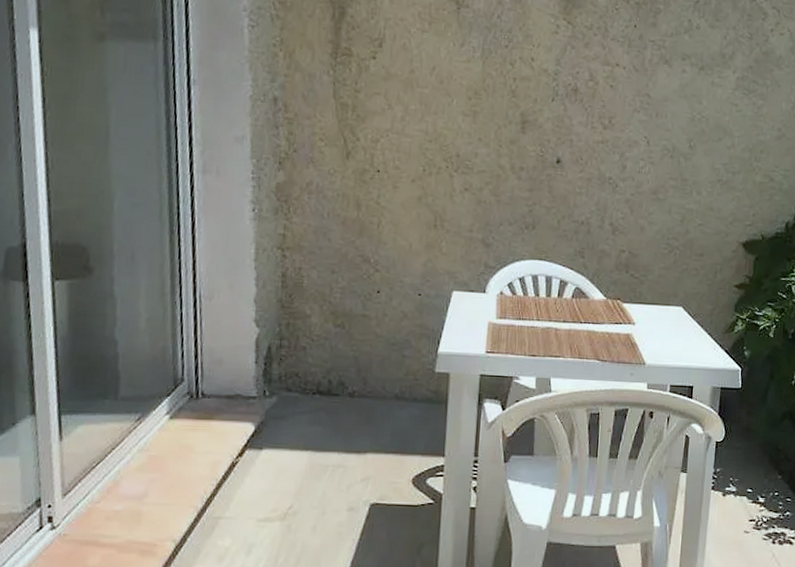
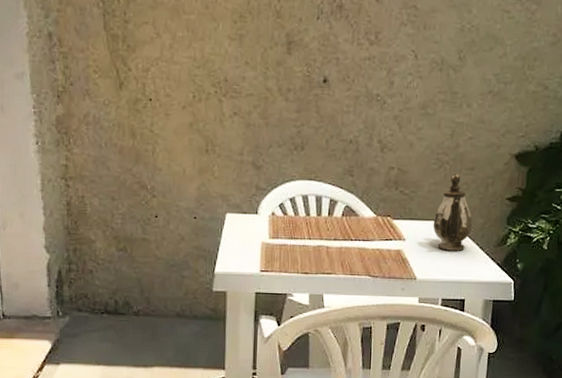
teapot: none [662,258,701,337] -> present [433,173,472,251]

